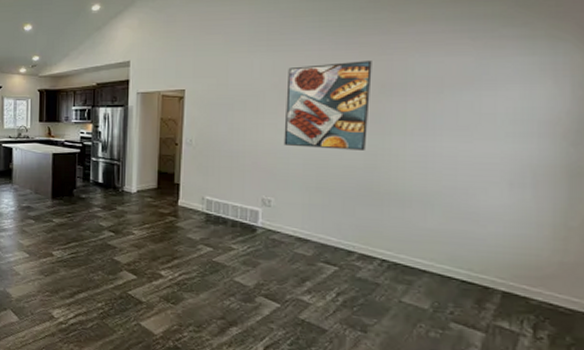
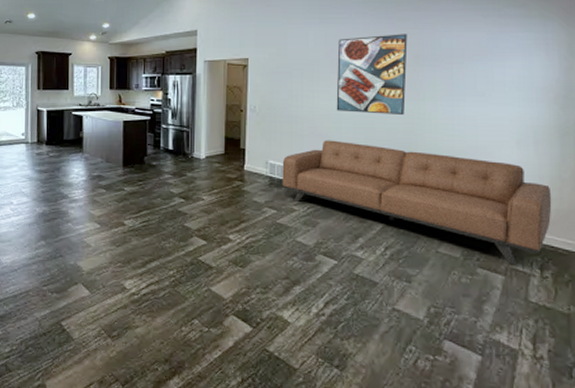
sofa: none [220,176,553,321] -> present [282,140,552,265]

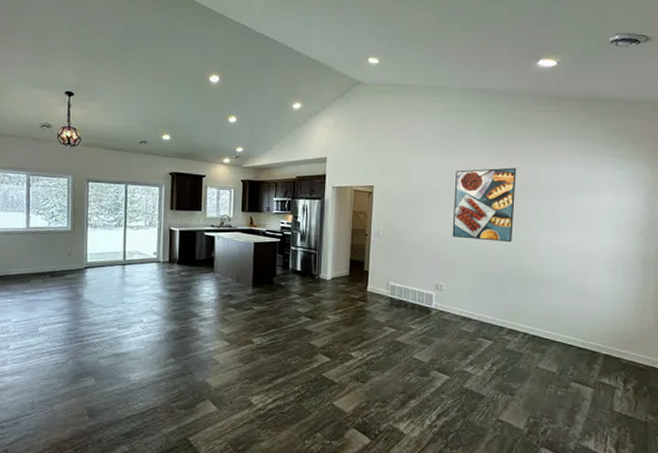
sofa: present [282,140,552,265] -> none [401,264,635,378]

